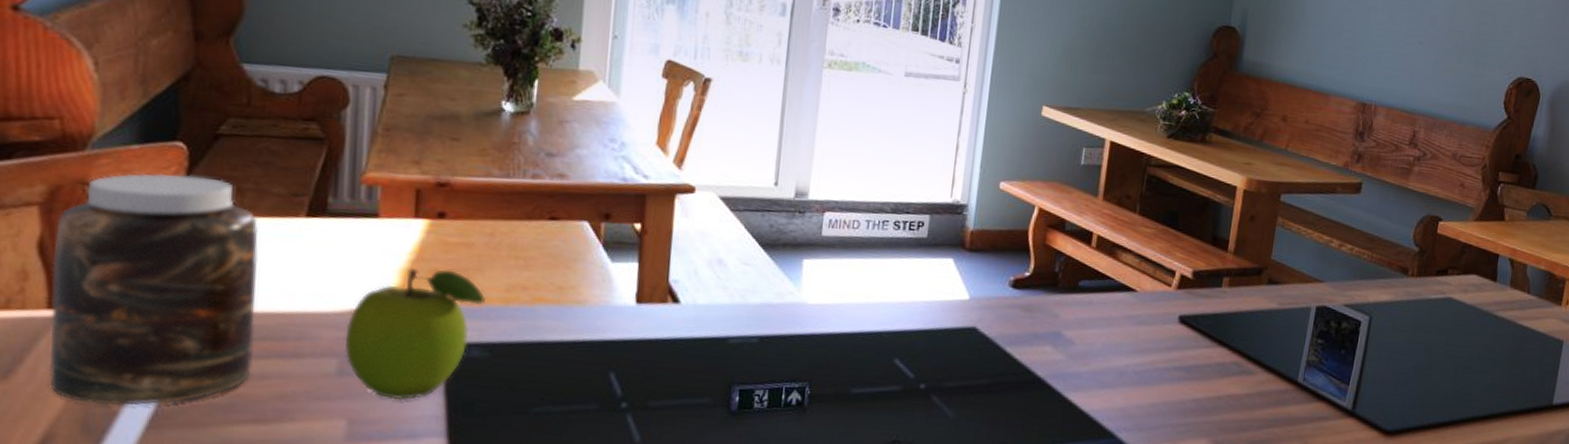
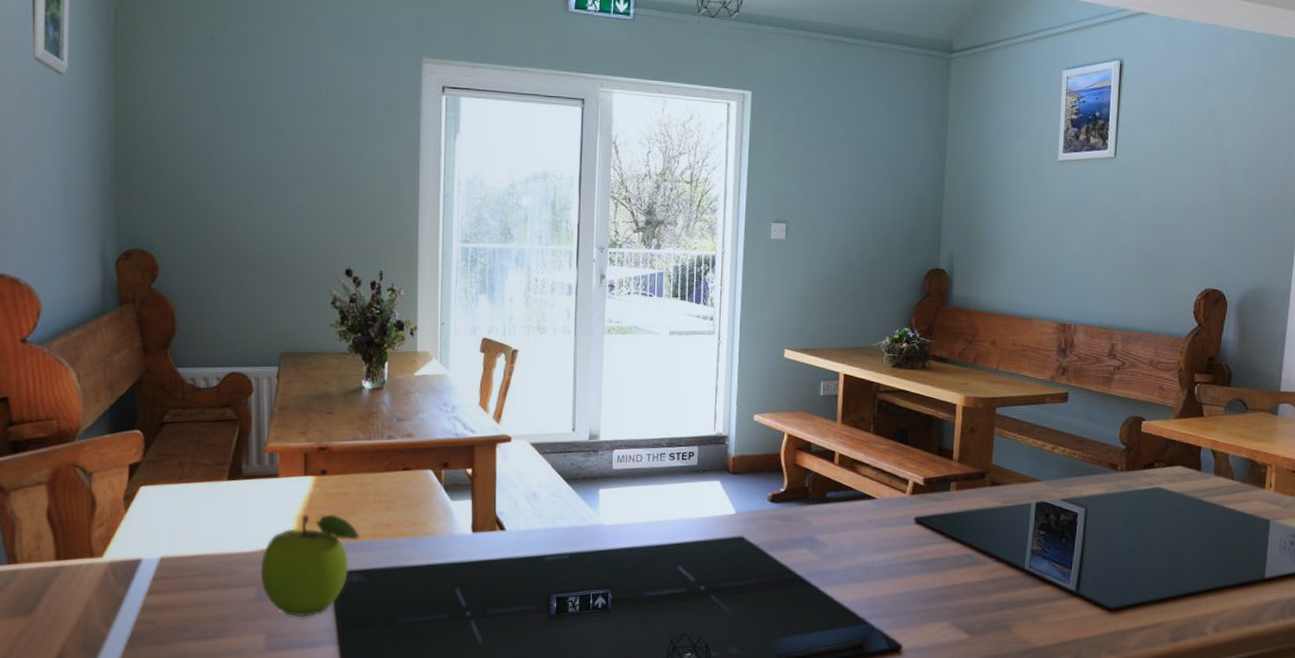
jar: present [50,173,258,406] -> none [57,454,196,631]

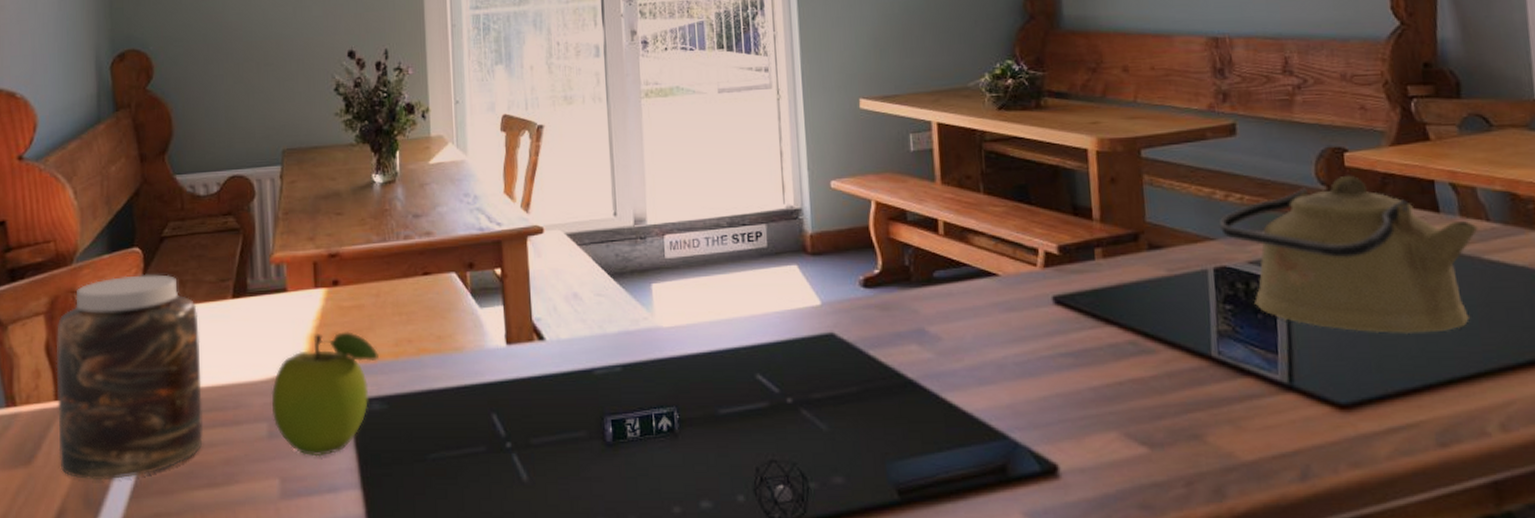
jar: none [57,454,196,631] -> present [56,274,203,481]
kettle: none [1044,438,1225,559] -> present [1219,175,1478,333]

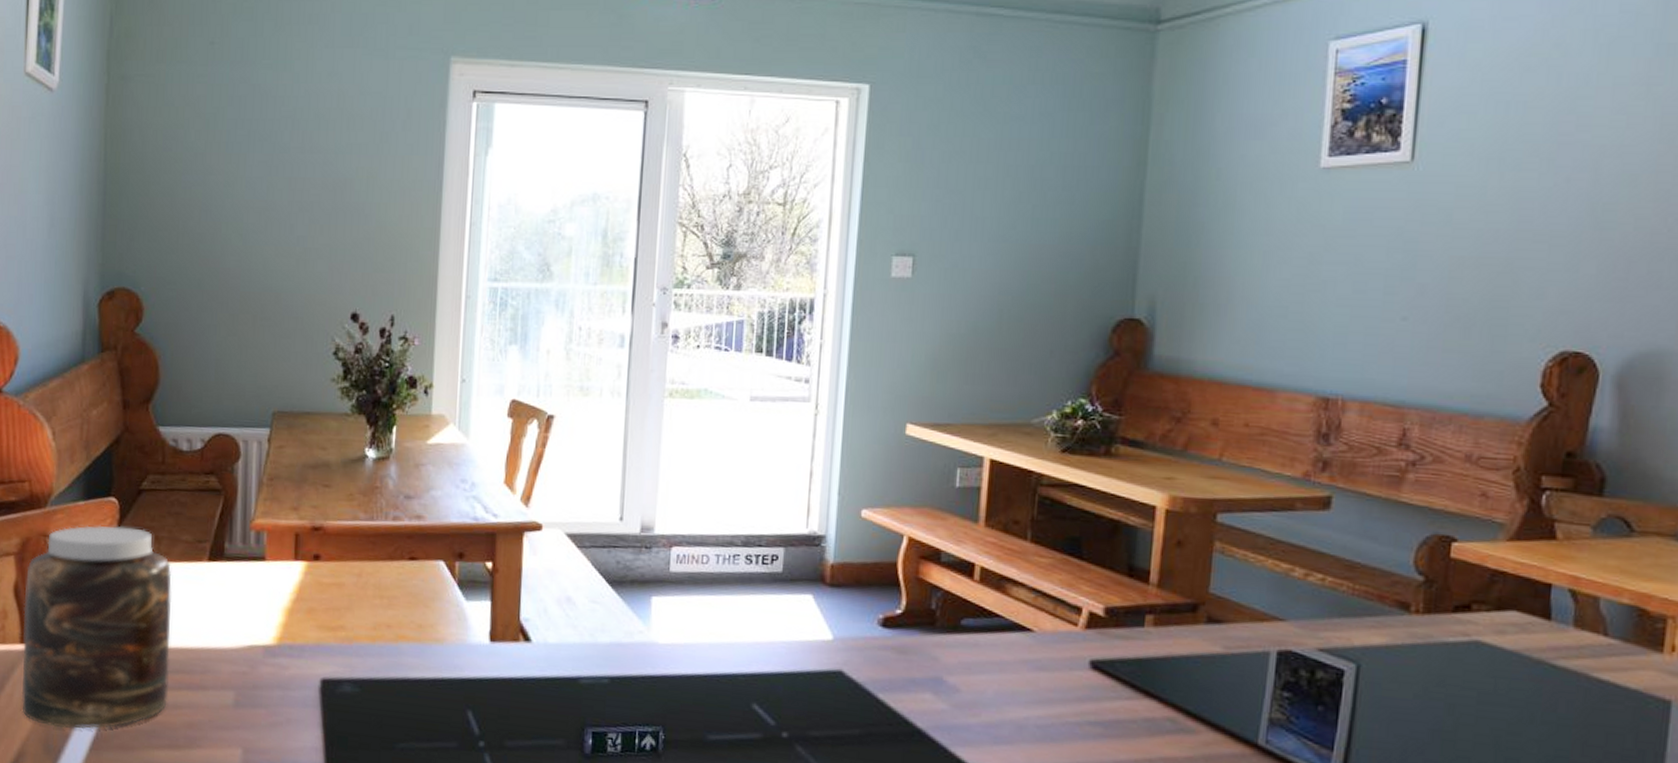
fruit: present [271,332,379,457] -> none [239,607,355,732]
kettle: present [1219,175,1478,333] -> none [1291,567,1593,749]

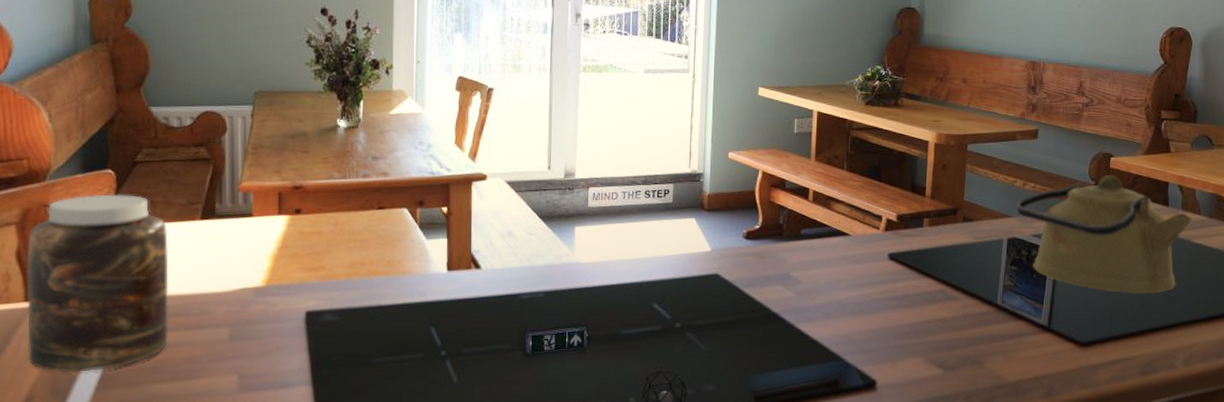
kettle: none [1291,567,1593,749] -> present [1016,174,1192,294]

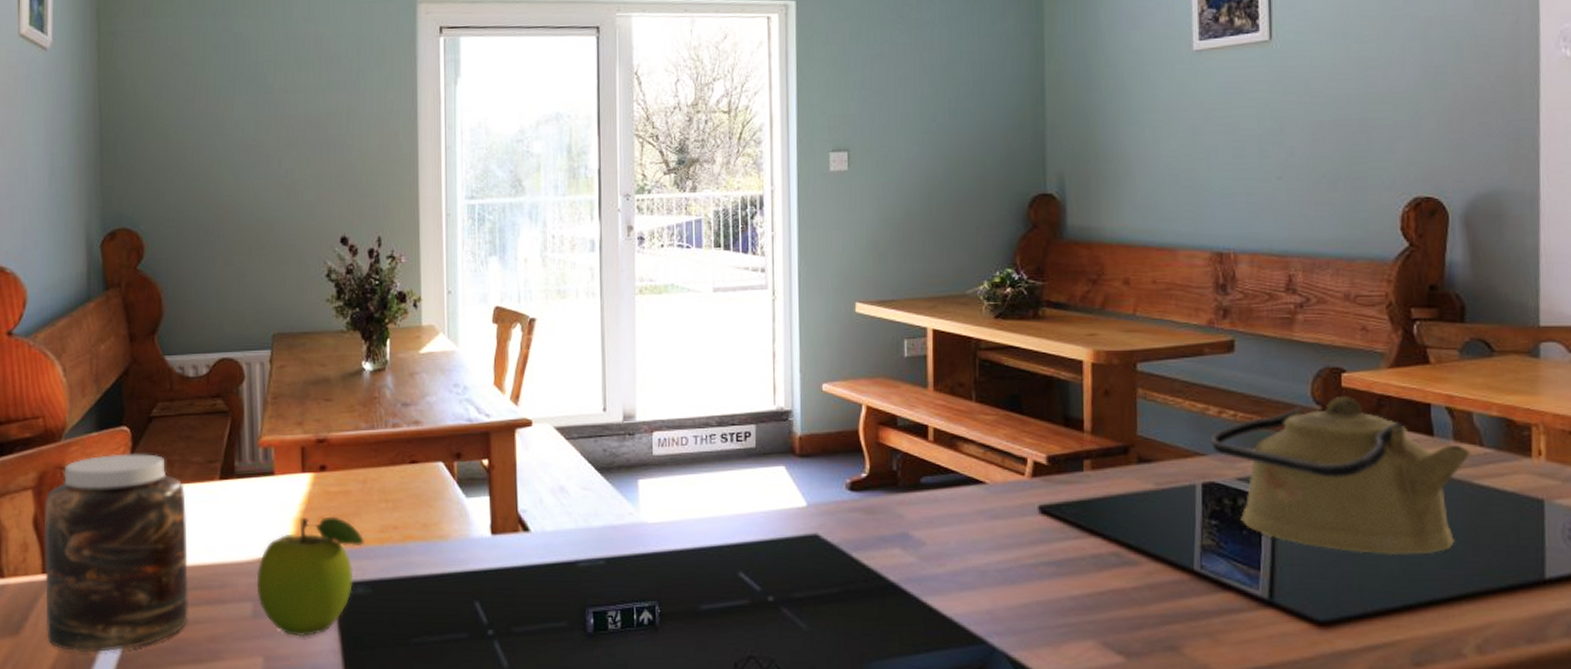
fruit: none [233,253,334,358] -> present [256,516,364,637]

